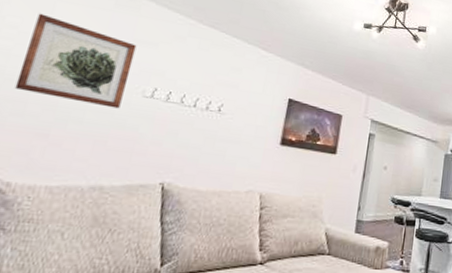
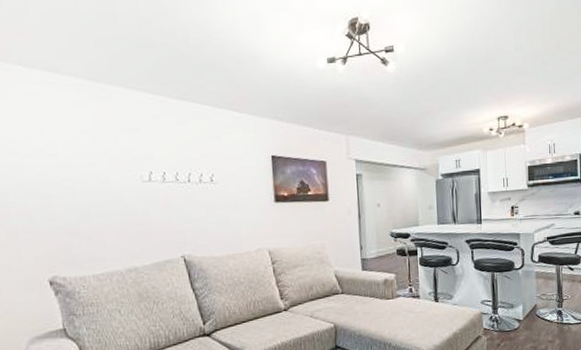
wall art: present [14,13,137,109] -> none [30,122,127,198]

